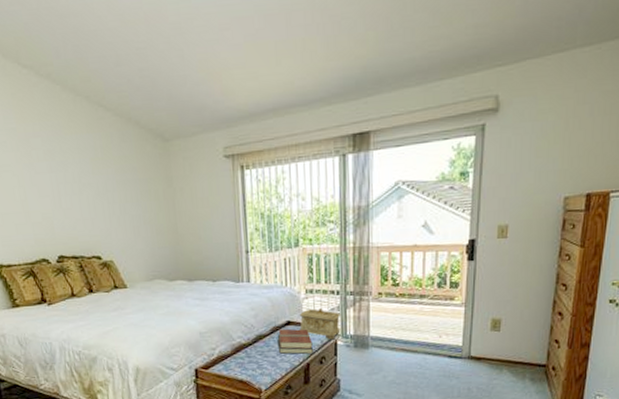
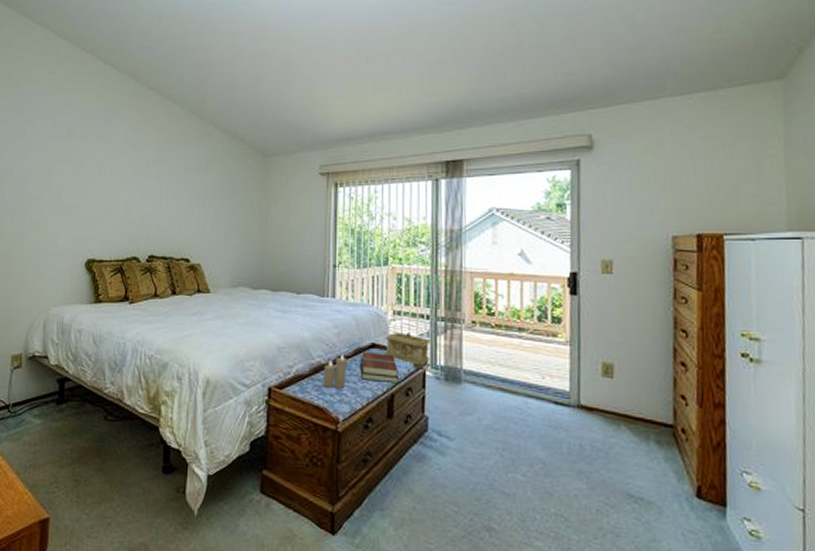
candle: none [244,333,266,364] -> present [323,354,348,388]

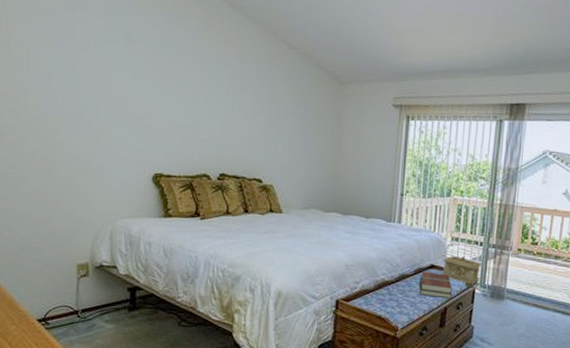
candle: present [323,354,348,388] -> none [386,273,409,302]

